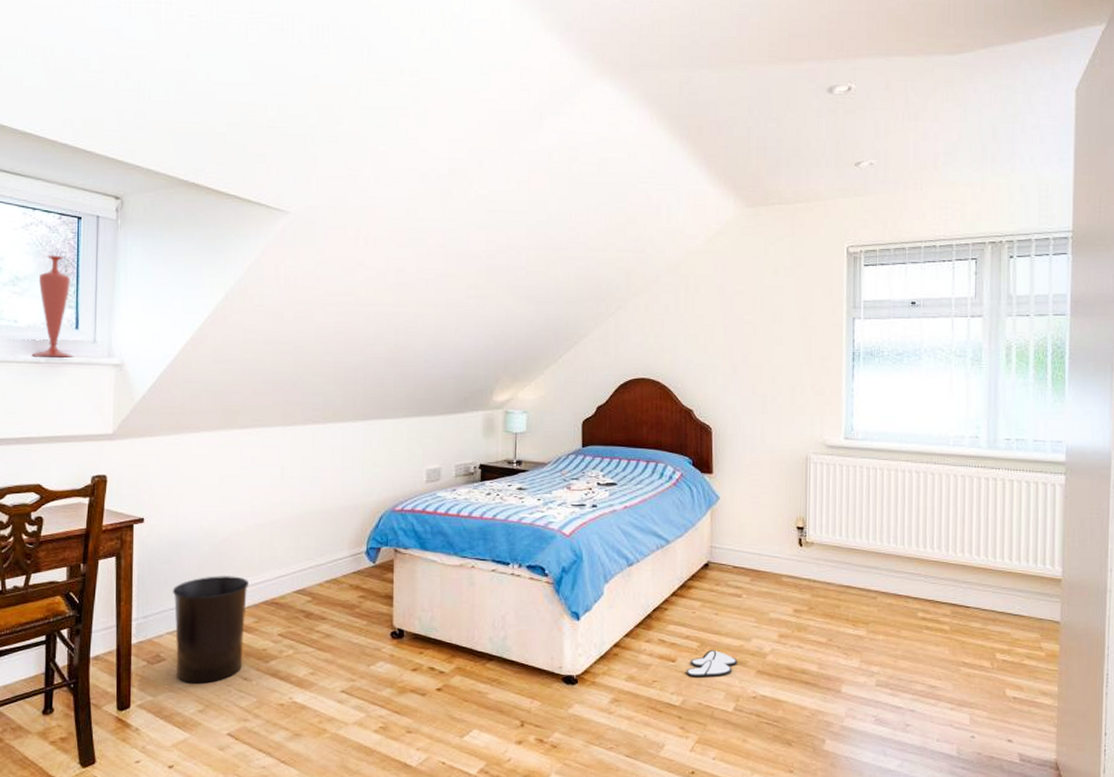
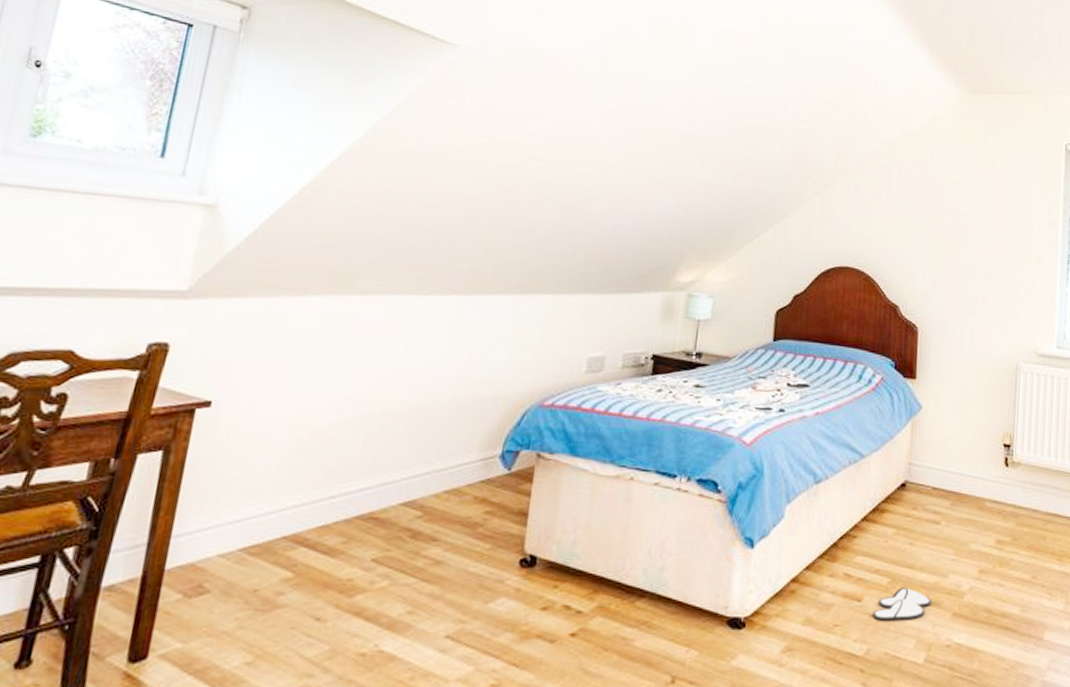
vase: present [32,255,74,359] -> none [93,64,165,193]
waste bin: present [172,576,250,684] -> none [222,480,343,625]

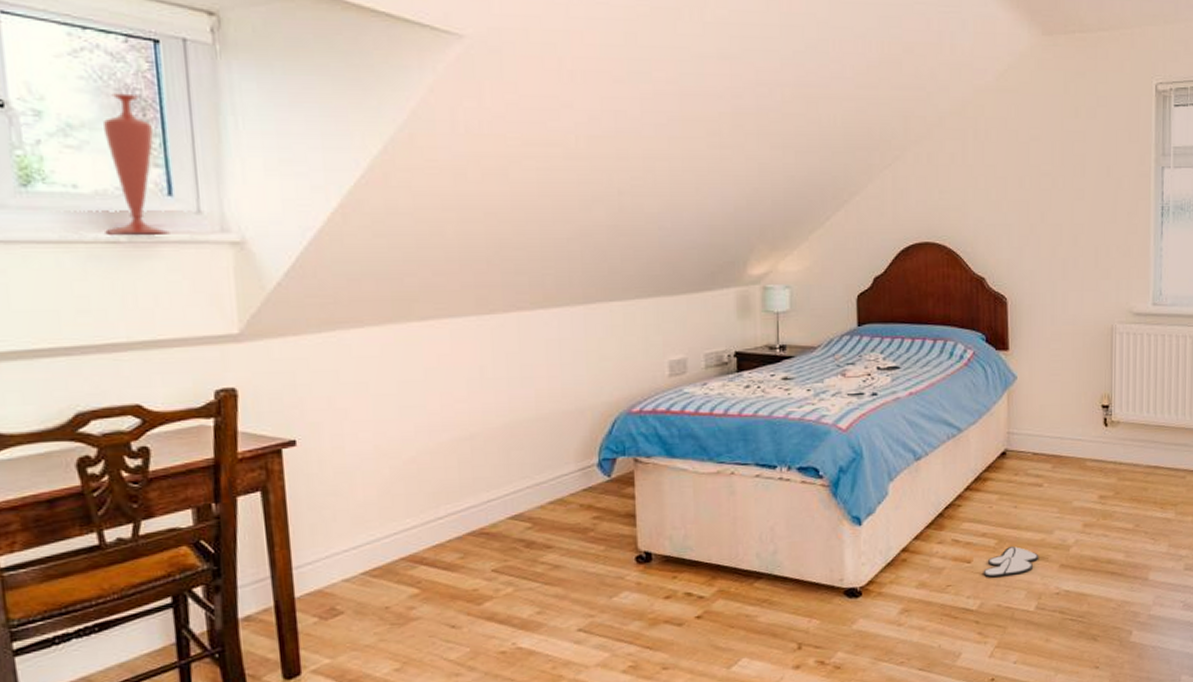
vase: none [93,64,165,193] -> present [102,93,170,236]

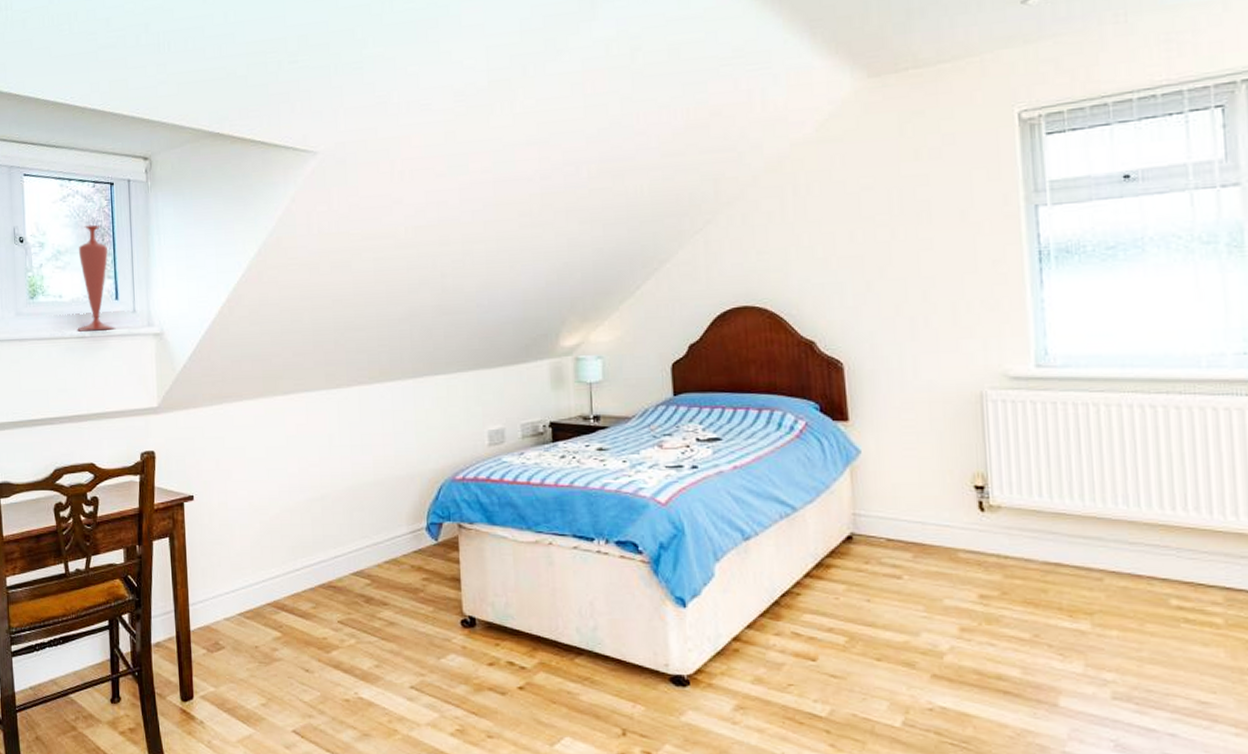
slippers: present [983,545,1039,578] -> none [831,645,903,682]

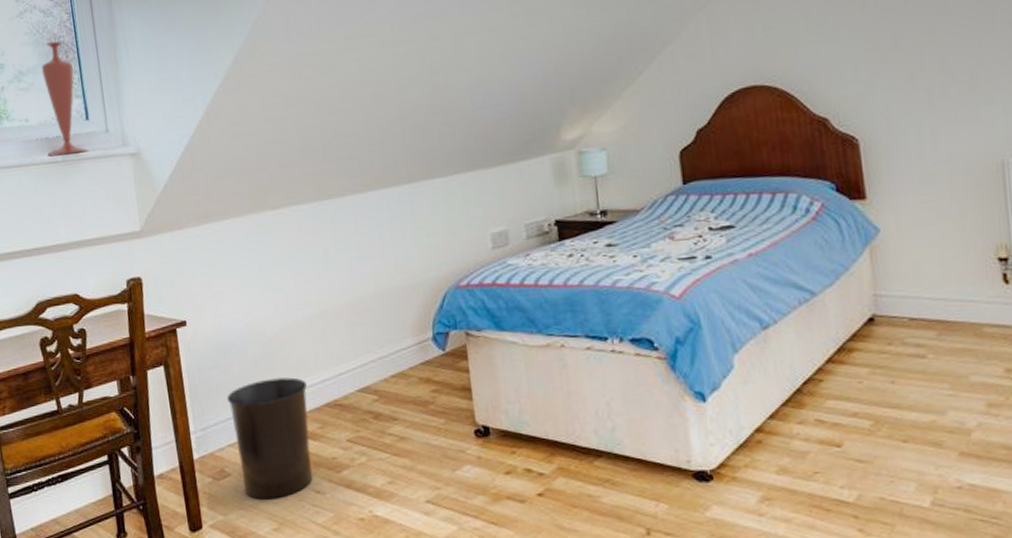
waste bin: none [226,557,304,675] -> present [226,377,313,500]

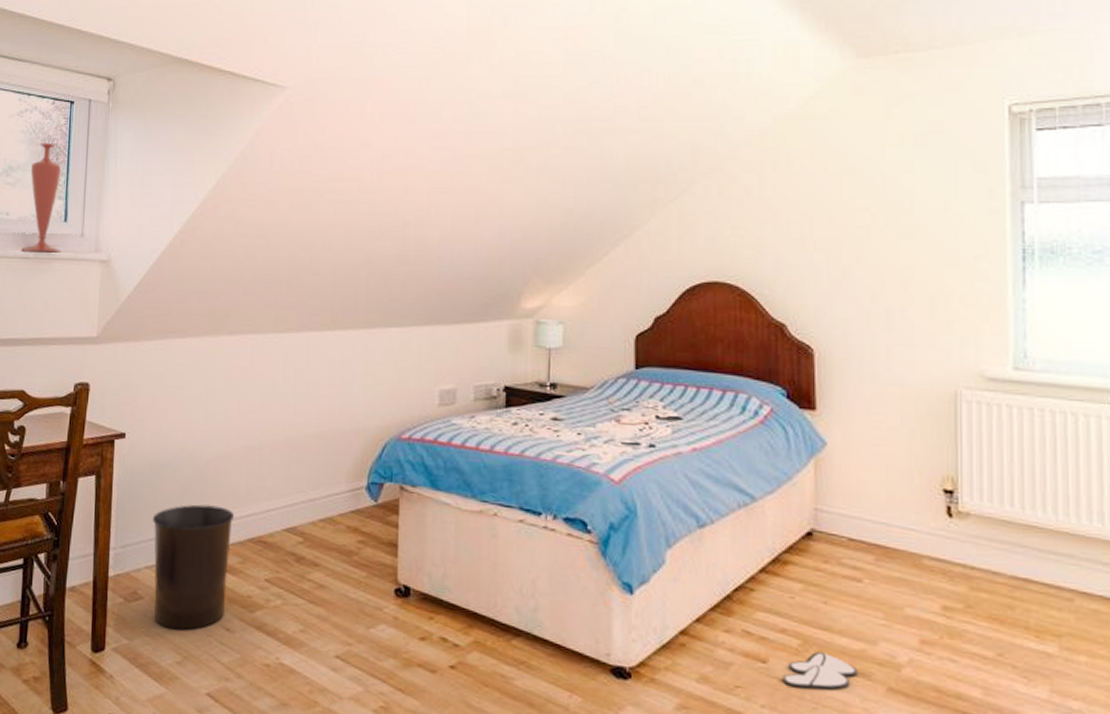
slippers: none [857,428,930,466] -> present [782,651,858,690]

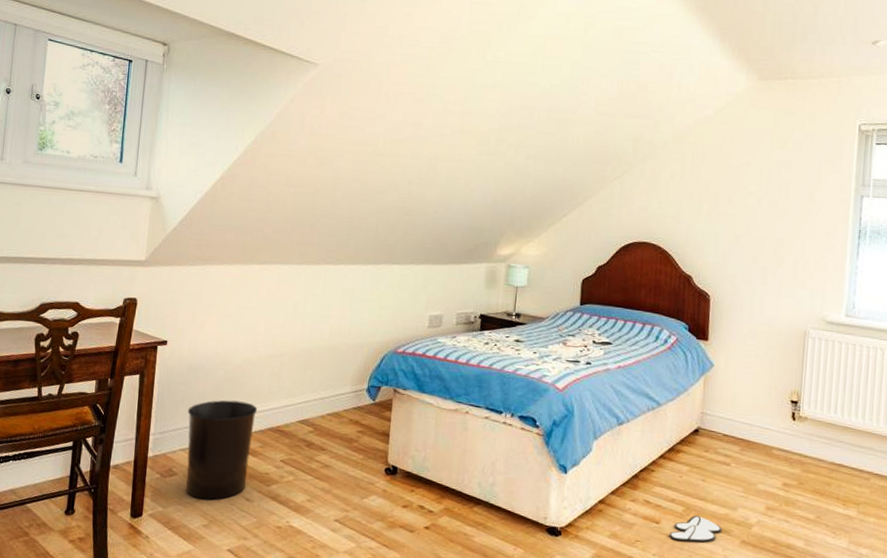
vase: present [21,142,62,254] -> none [80,93,119,189]

